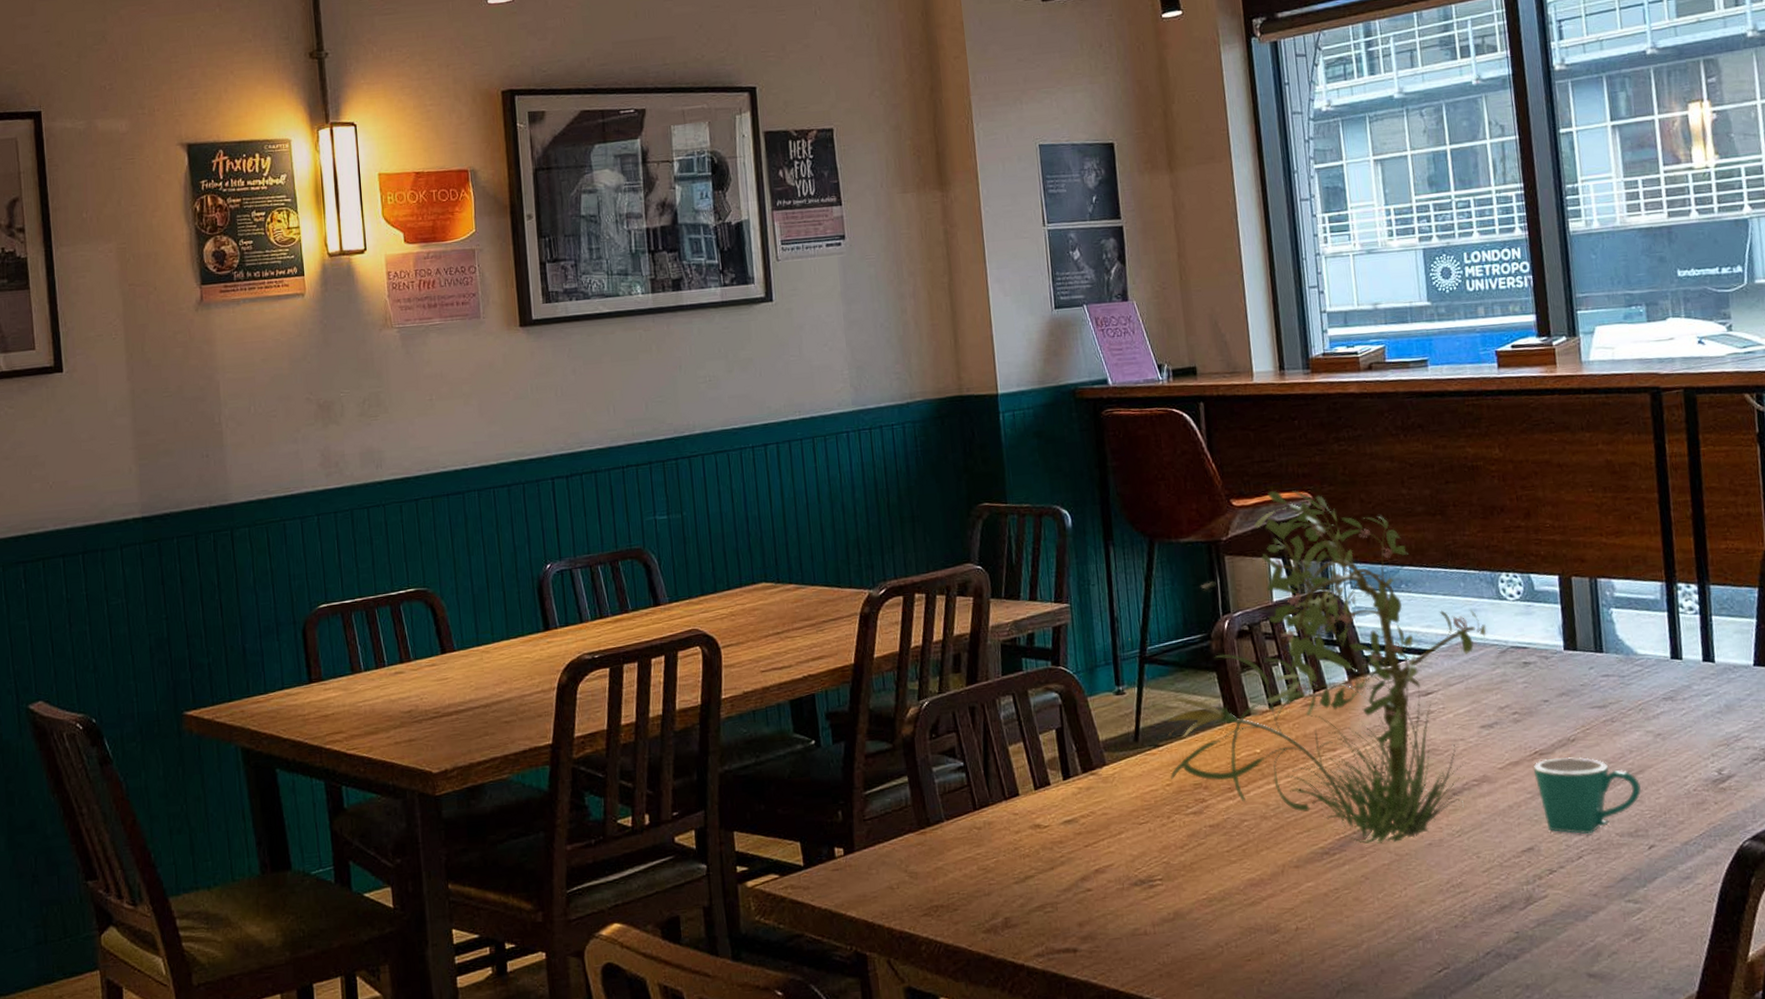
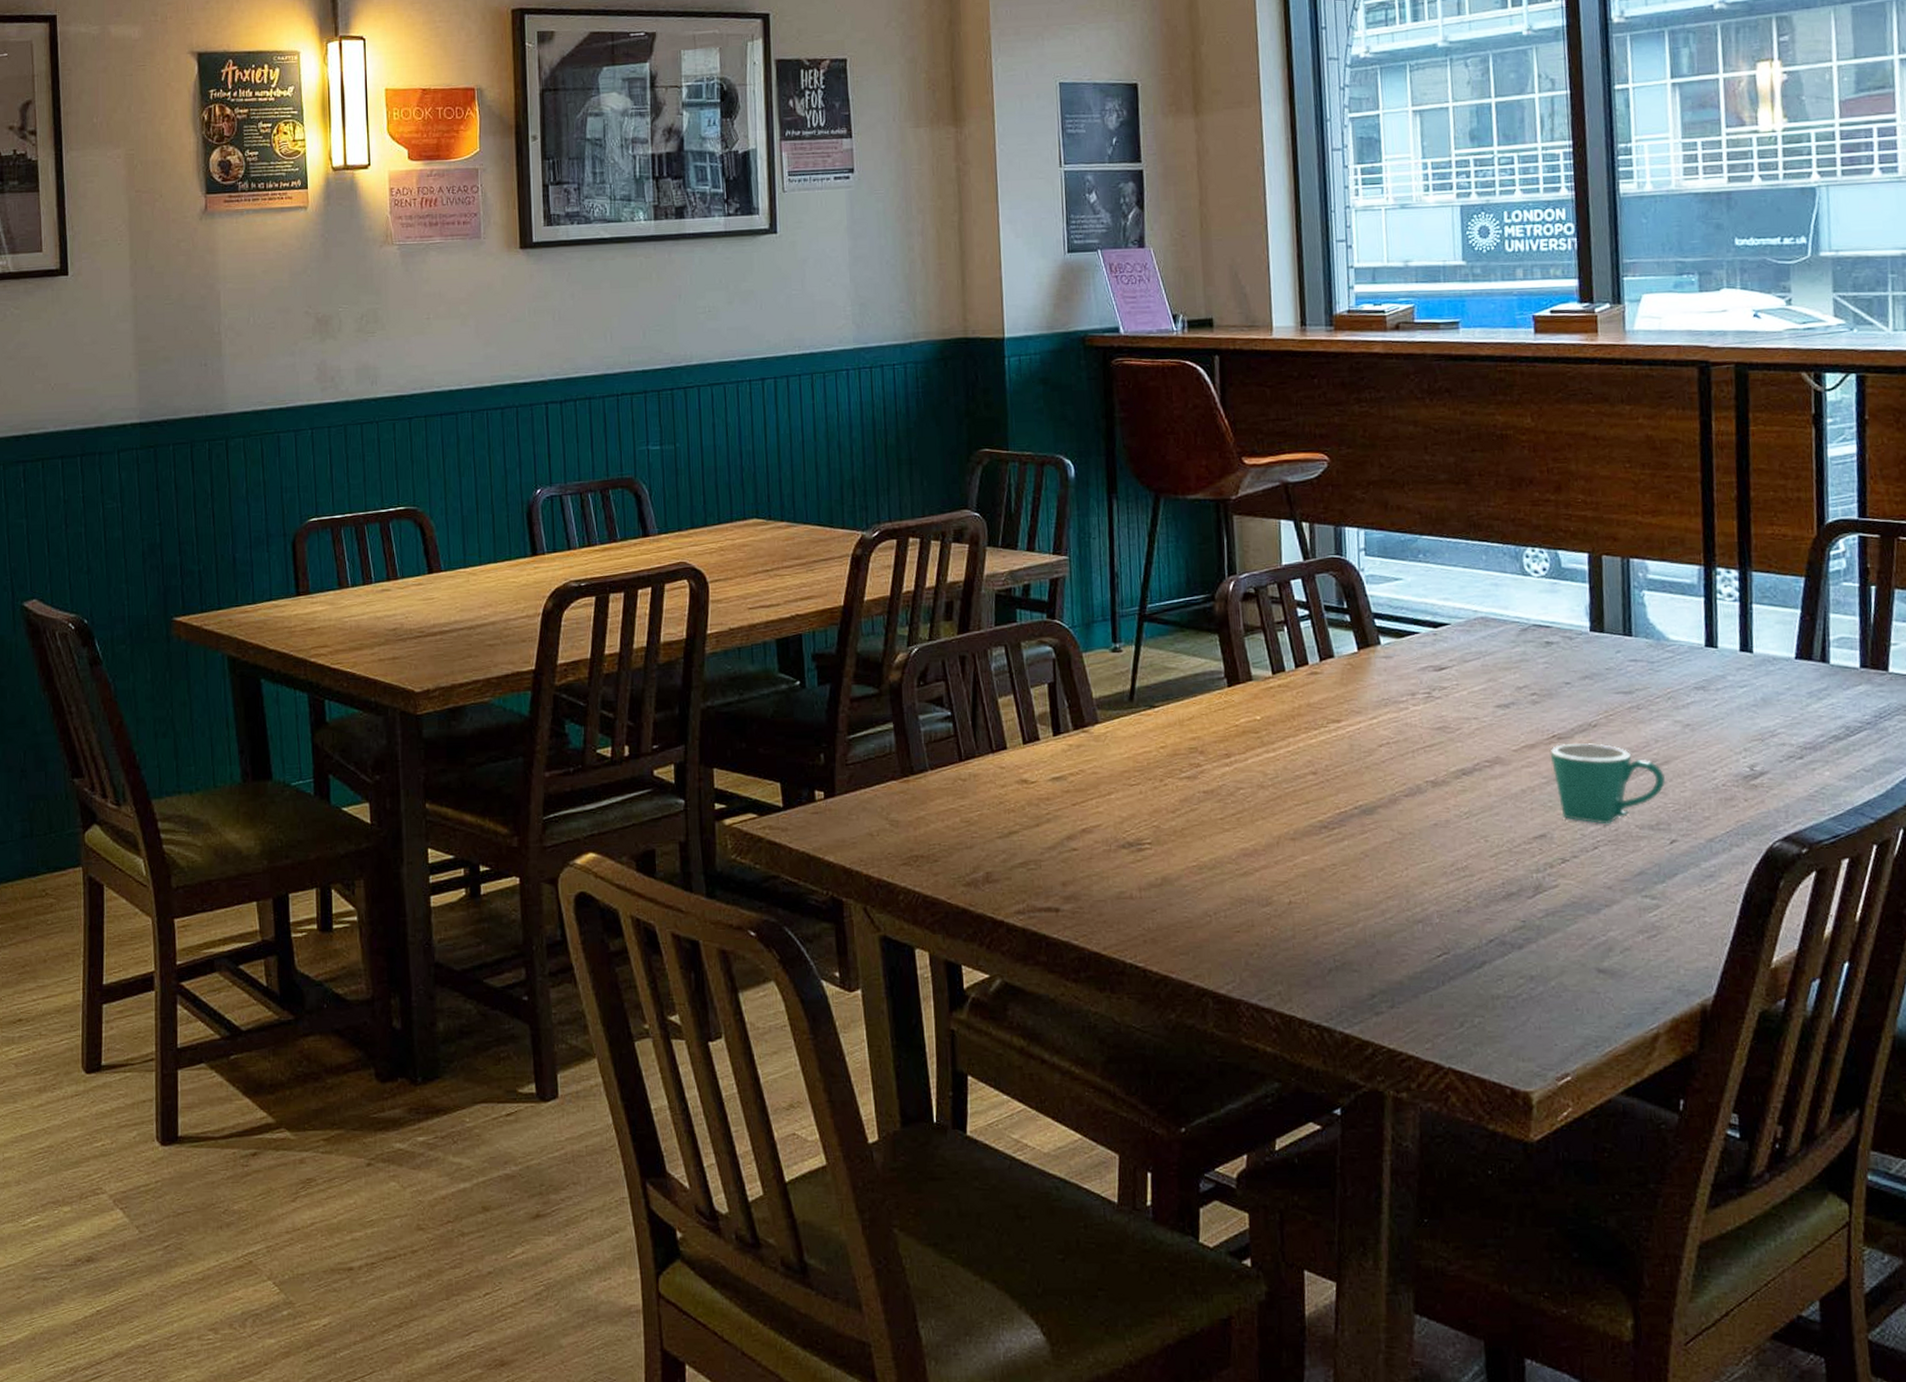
plant: present [1128,490,1487,844] -> none [1128,451,1508,821]

